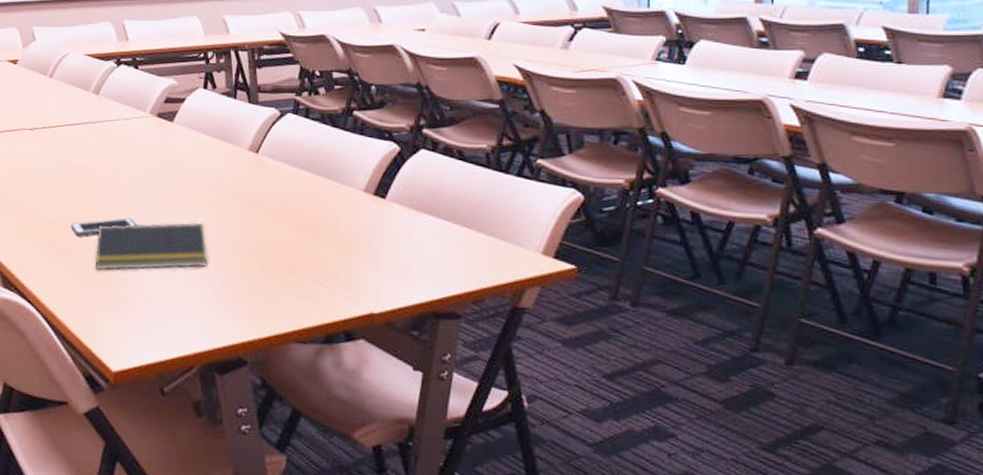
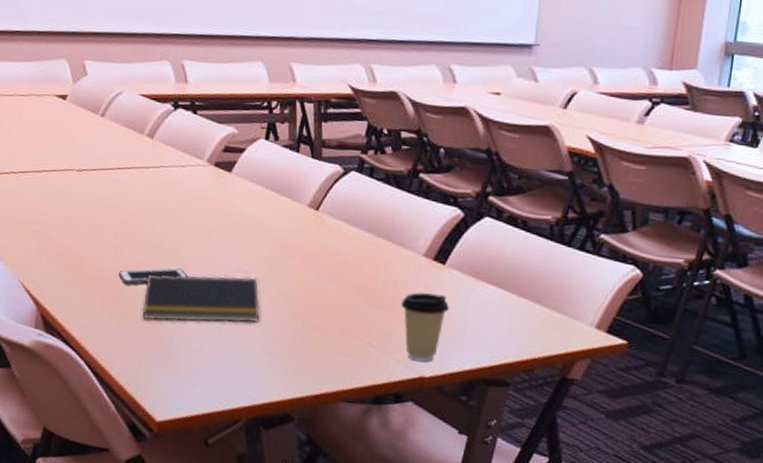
coffee cup: none [345,228,393,298] -> present [401,292,449,362]

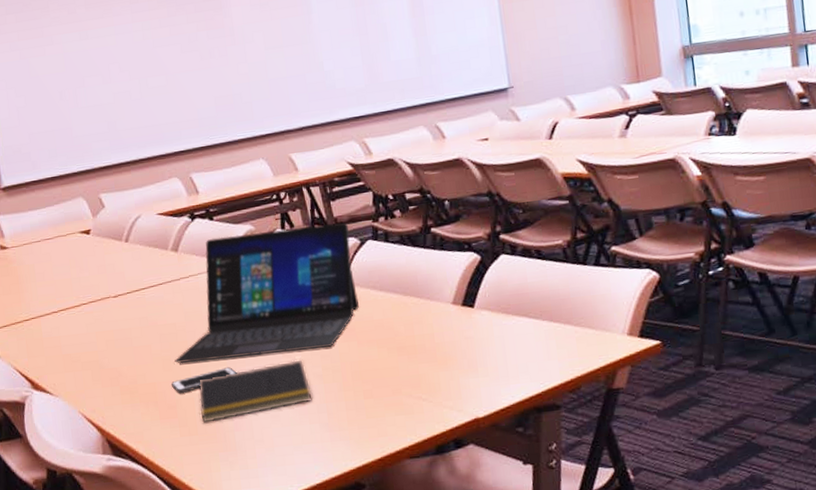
laptop: none [127,132,335,271] -> present [174,222,359,364]
coffee cup: present [401,292,449,362] -> none [441,336,487,404]

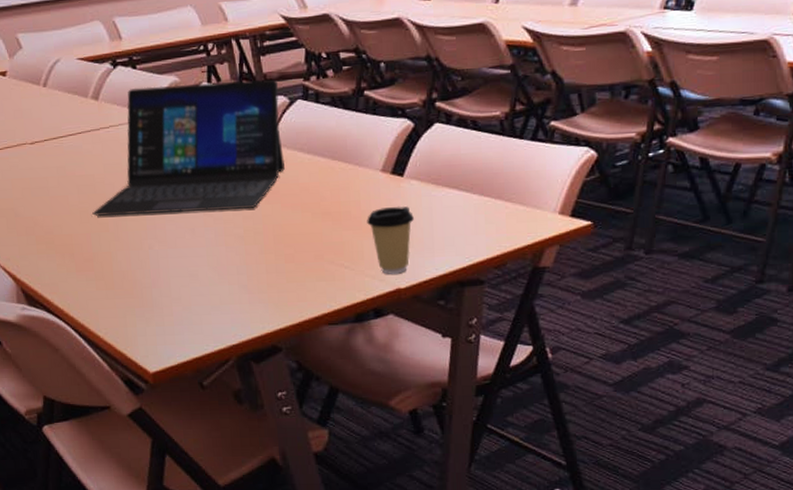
cell phone: present [171,367,238,393] -> none [89,223,158,246]
notepad: present [198,360,312,423] -> none [116,219,232,278]
coffee cup: none [441,336,487,404] -> present [367,206,414,274]

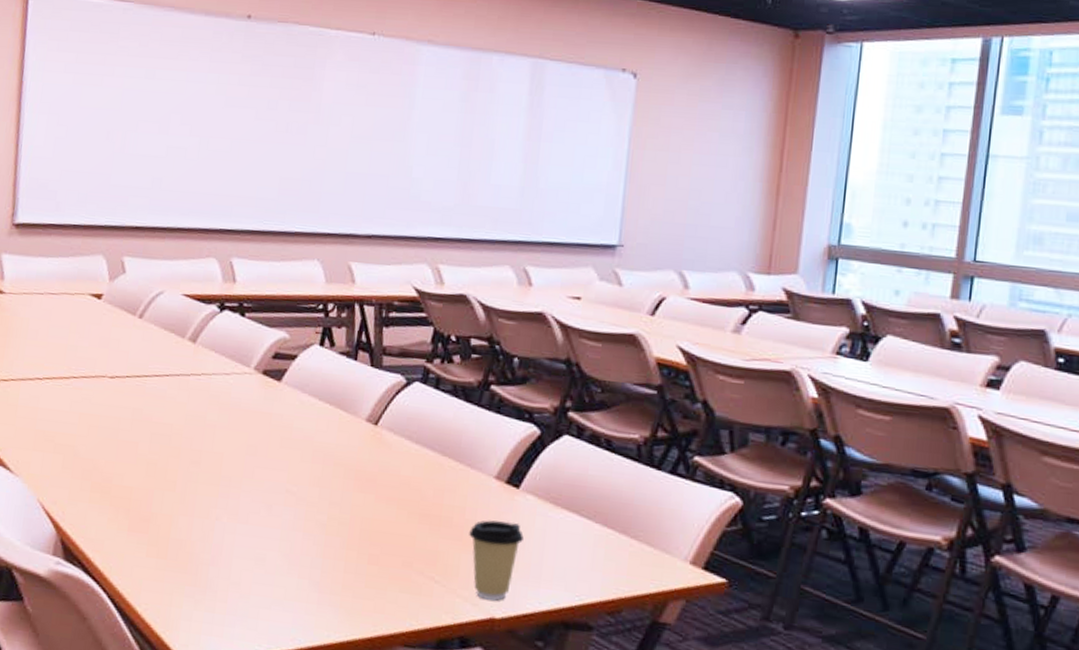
laptop: present [92,79,285,217] -> none [161,336,397,494]

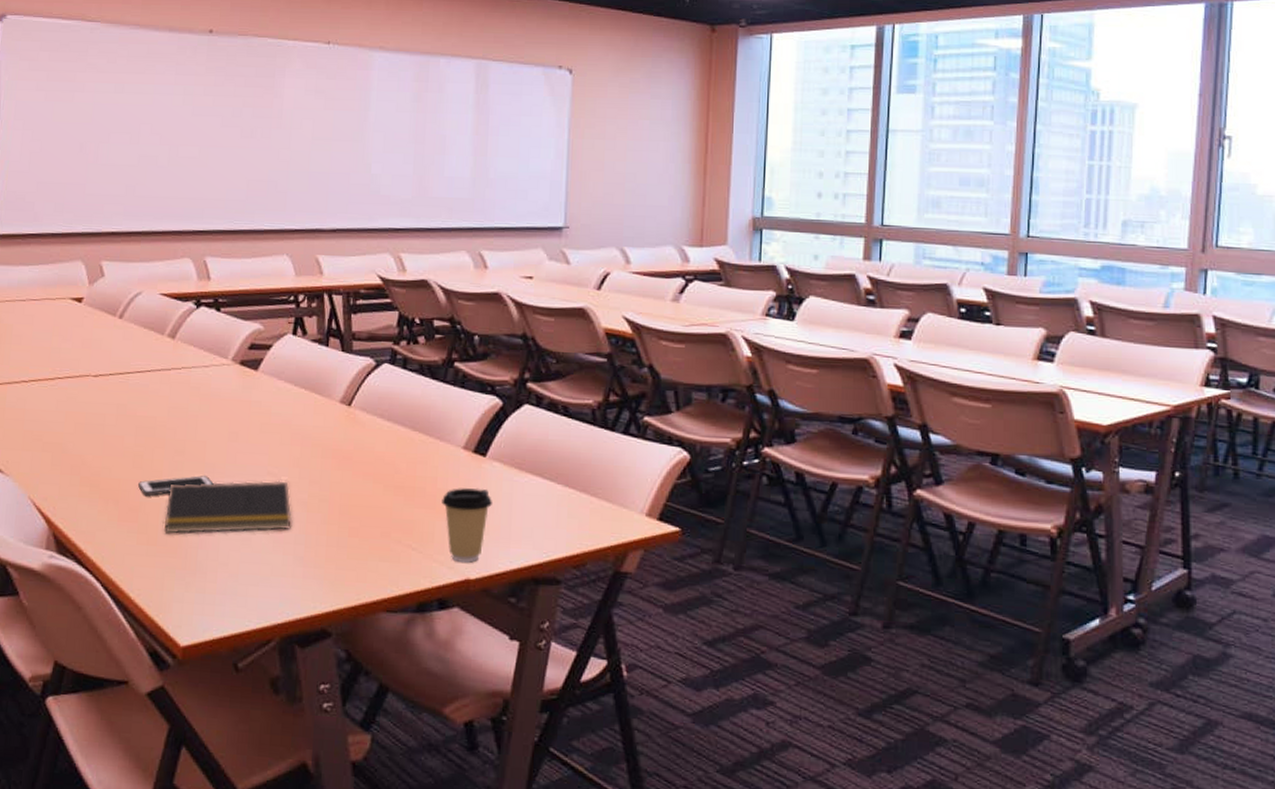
cell phone: none [150,489,231,507] -> present [138,475,215,496]
notepad: none [175,496,310,553] -> present [164,480,292,534]

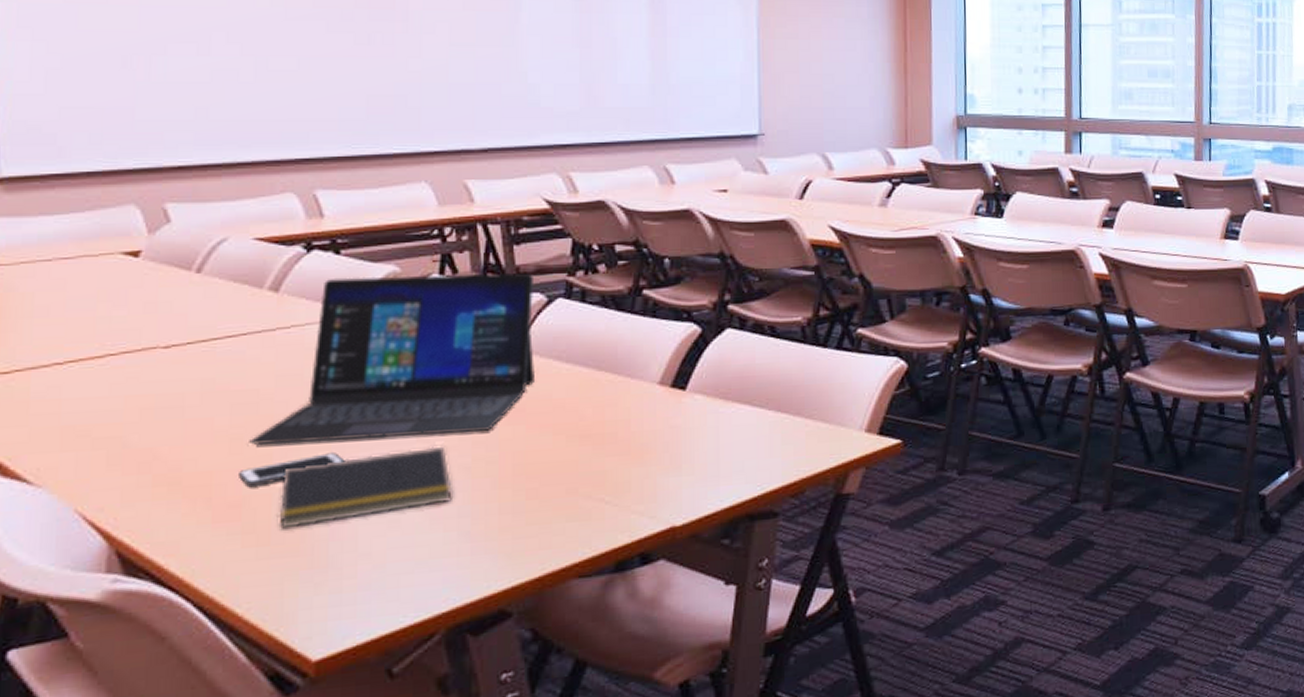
laptop: none [147,330,366,472] -> present [249,273,536,446]
coffee cup: present [442,488,492,563] -> none [637,425,696,509]

